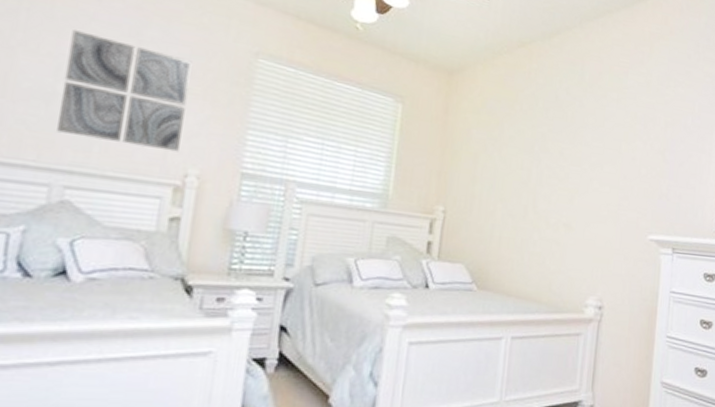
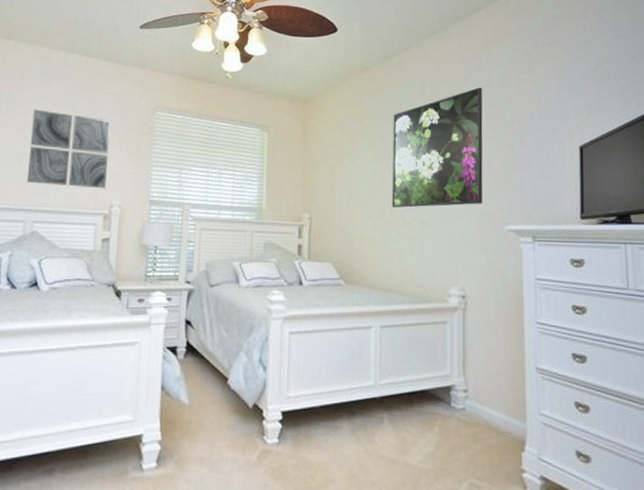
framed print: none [536,84,642,211] -> present [392,87,483,208]

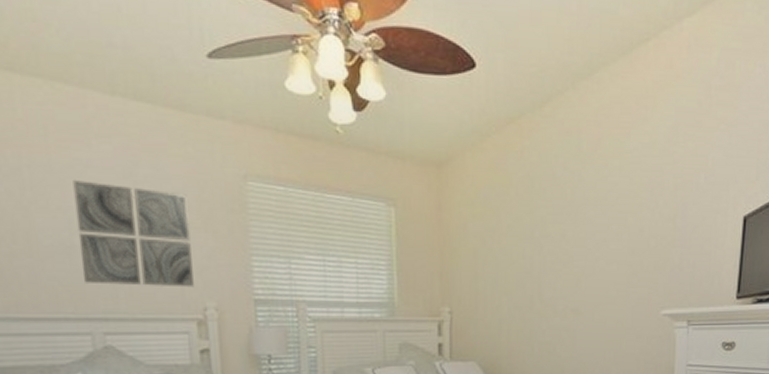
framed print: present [392,87,483,208] -> none [542,145,647,295]

